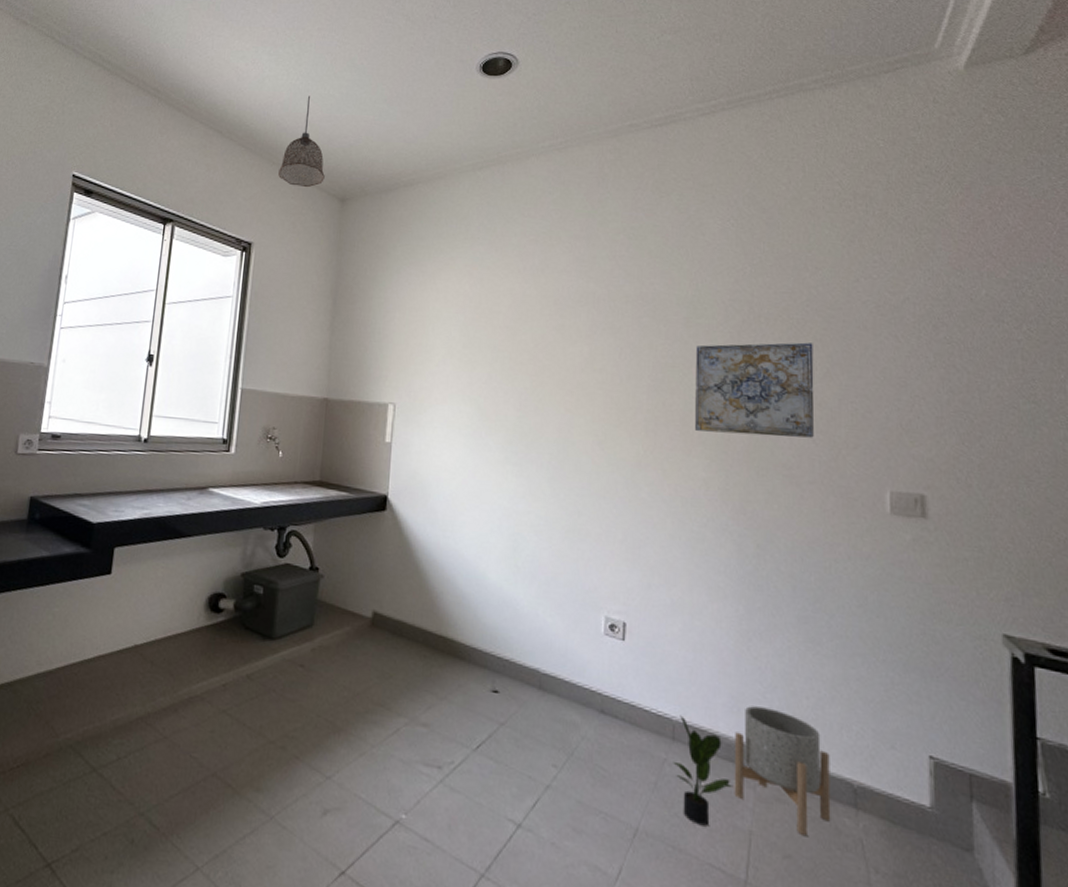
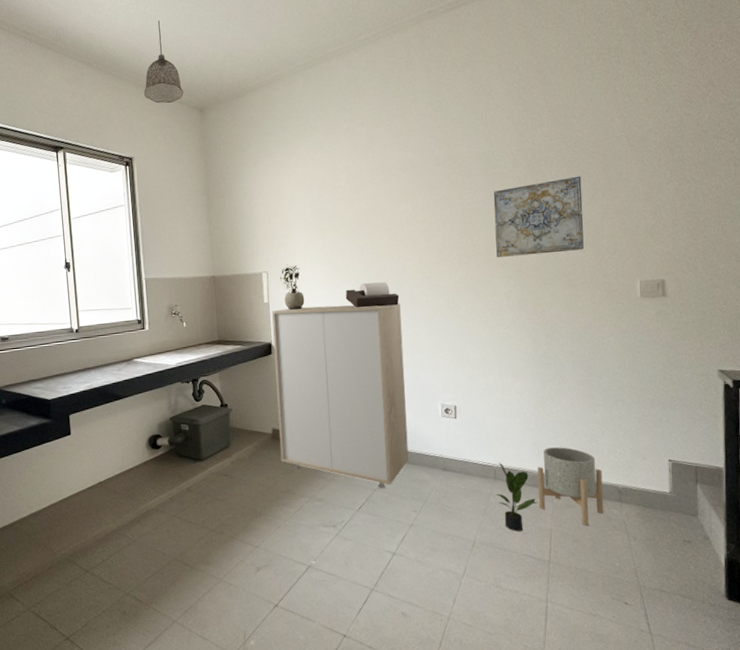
storage cabinet: none [378,453,562,725] -> present [271,303,409,489]
potted plant: none [408,397,438,459] -> present [279,264,305,311]
paper towel holder: none [490,436,562,473] -> present [345,282,400,308]

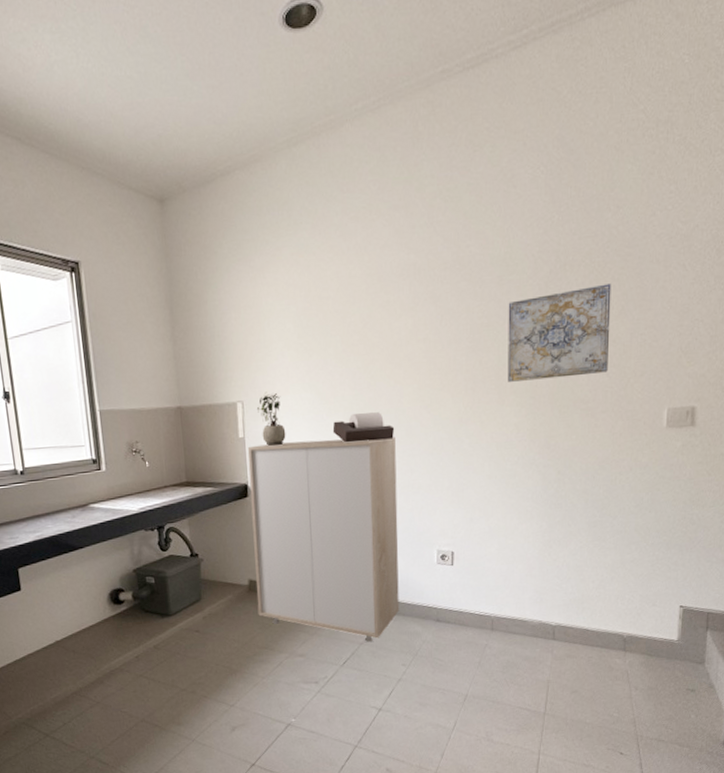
pendant lamp: present [144,20,184,104] -> none [90,80,139,192]
potted plant: present [496,462,538,532] -> none [492,612,537,684]
planter: present [537,447,604,525] -> none [537,594,608,676]

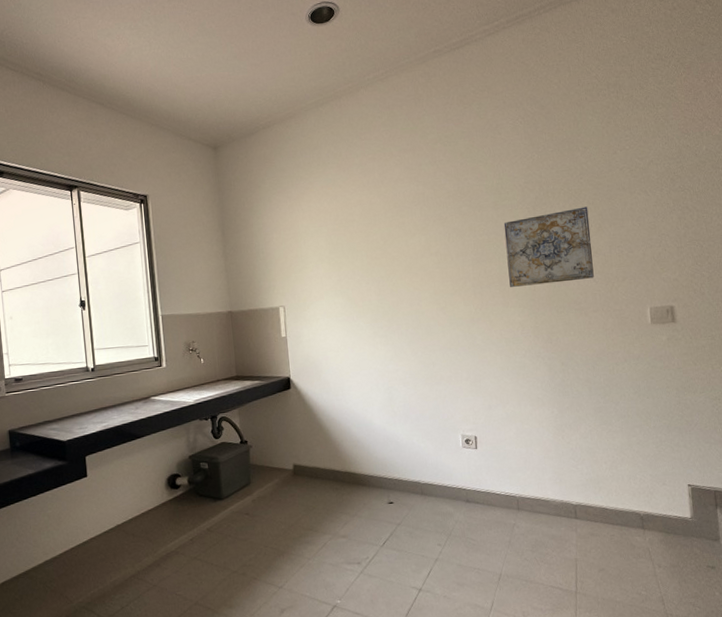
storage cabinet: present [247,436,400,643] -> none [289,334,432,523]
potted plant: present [256,392,286,447] -> none [296,298,323,345]
paper towel holder: present [332,412,395,443] -> none [362,314,416,341]

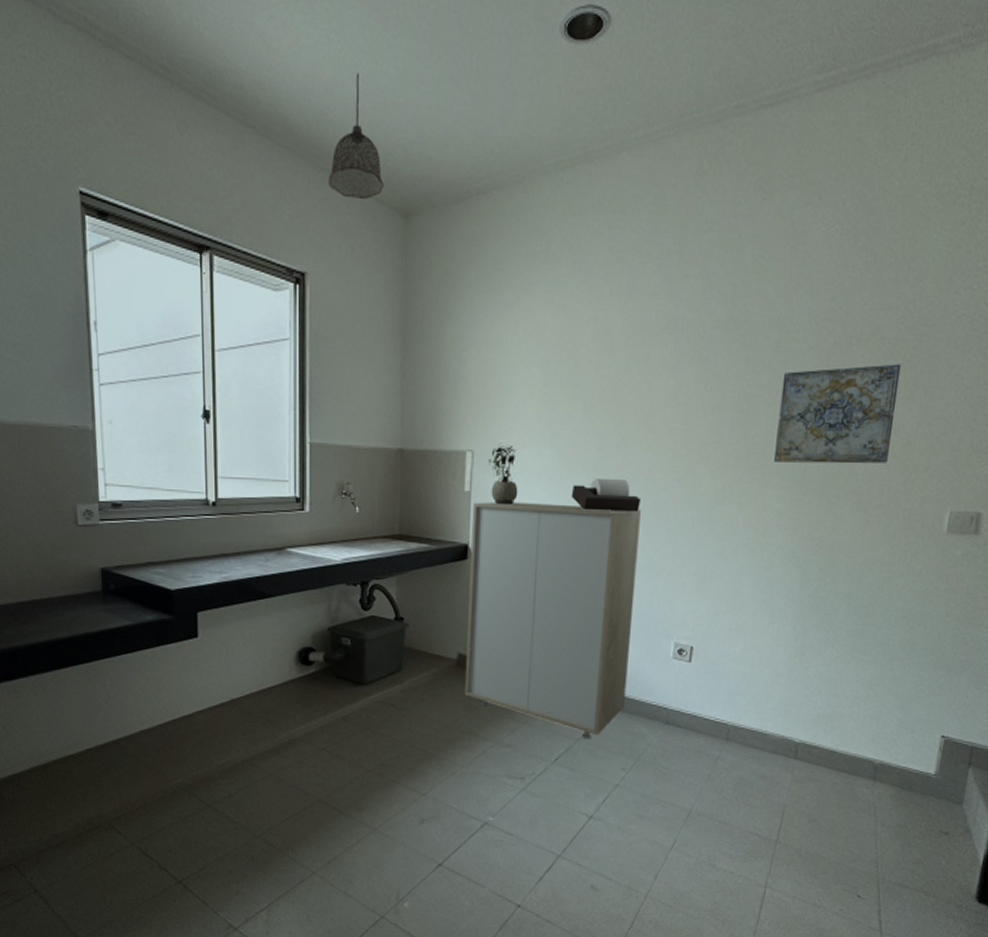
pendant lamp: none [158,61,197,142] -> present [329,73,384,200]
storage cabinet: none [289,334,432,523] -> present [464,502,641,740]
potted plant: none [296,298,323,345] -> present [487,443,518,506]
paper towel holder: none [362,314,416,341] -> present [571,477,642,512]

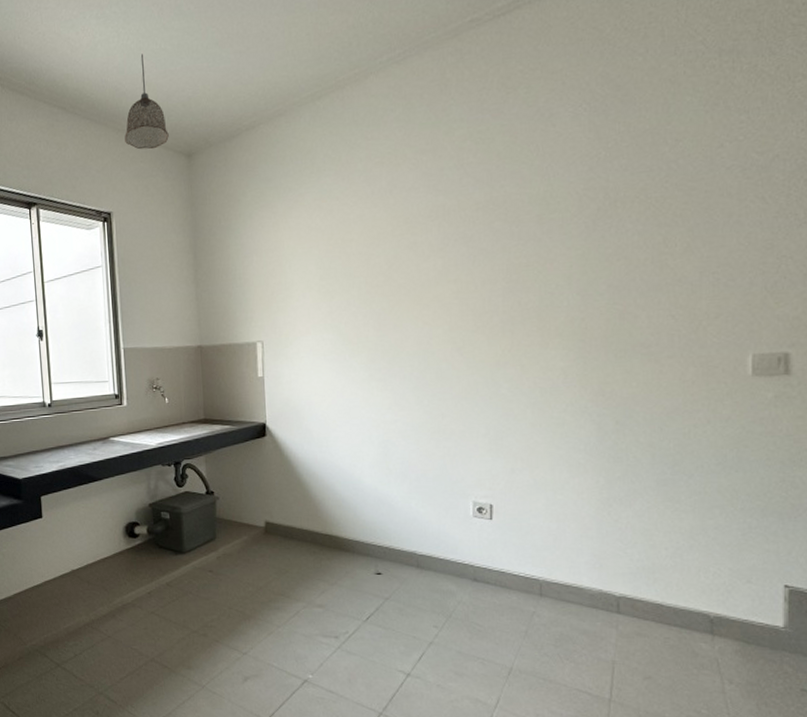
storage cabinet: present [464,502,641,740] -> none [266,379,430,598]
potted plant: present [487,443,518,506] -> none [276,332,307,387]
paper towel holder: present [571,477,642,512] -> none [355,354,424,385]
wall art: present [774,364,901,464] -> none [549,219,674,324]

